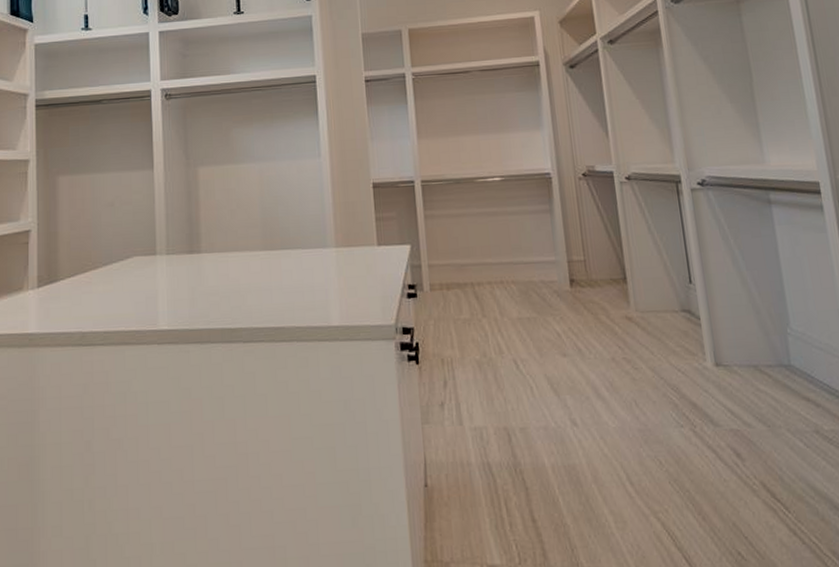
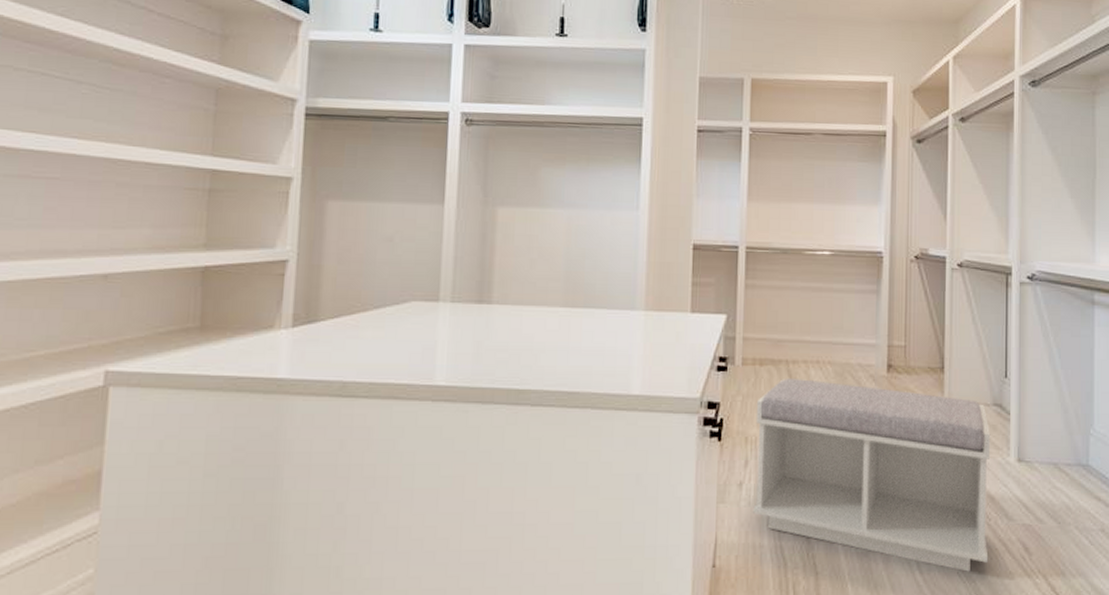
bench: none [448,299,700,481] -> present [753,377,991,572]

